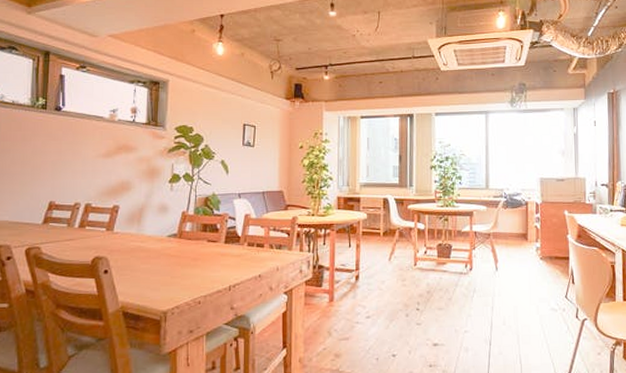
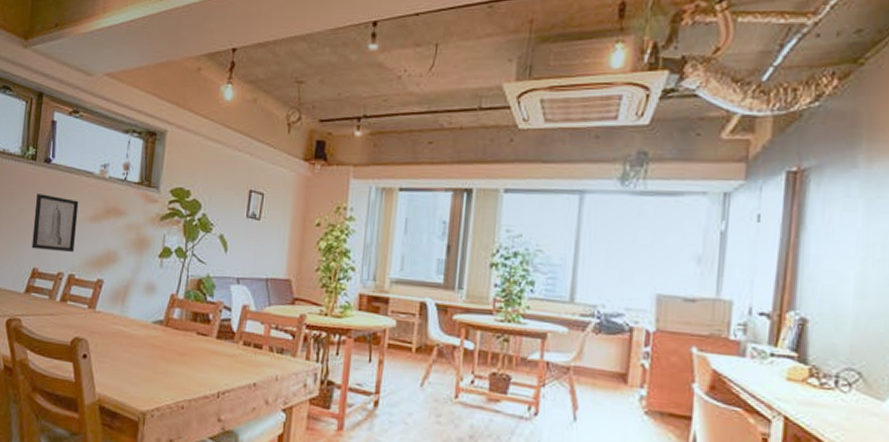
wall art: none [47,137,91,185] -> present [31,194,79,252]

